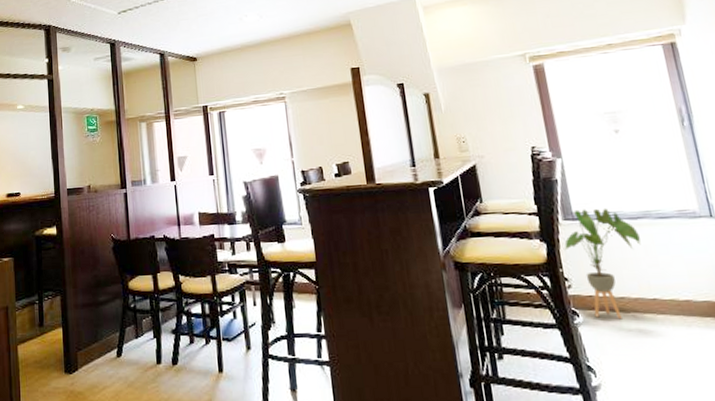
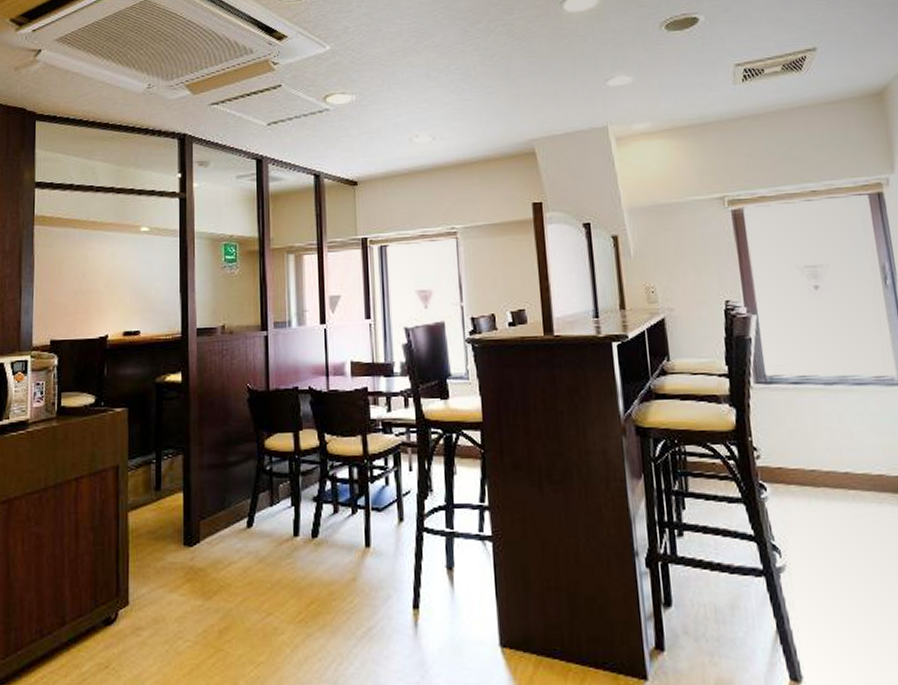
house plant: present [564,208,641,320] -> none [755,371,835,495]

